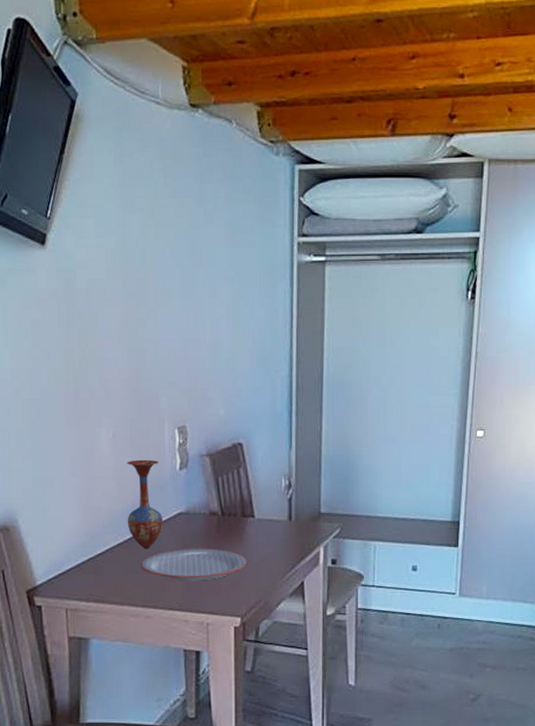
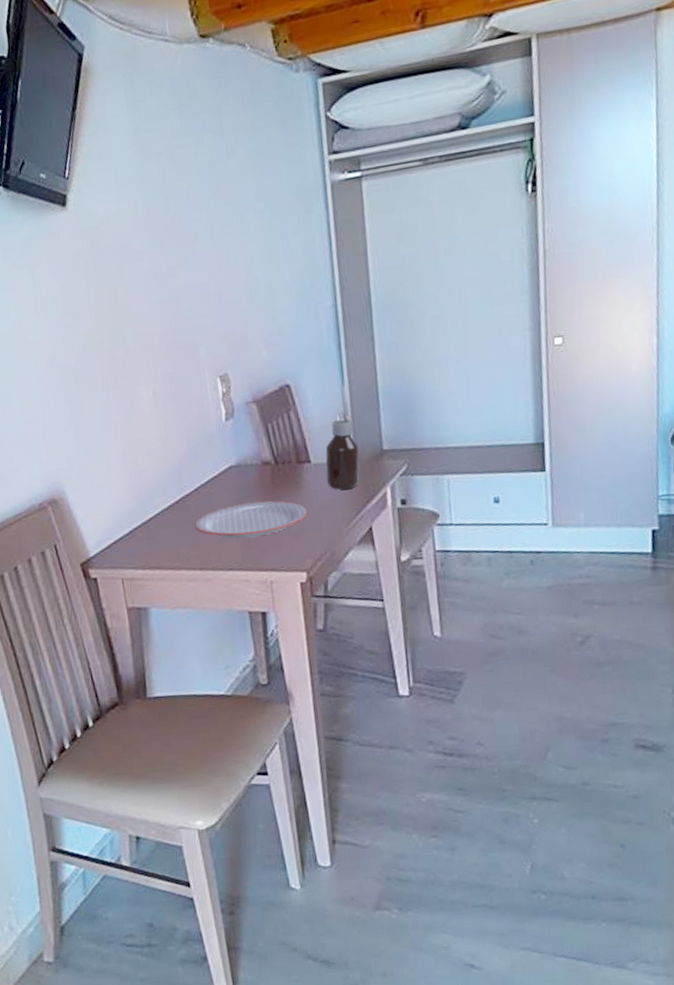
vase: present [127,459,163,549] -> none [170,413,214,509]
bottle: none [266,481,299,545] -> present [325,419,360,490]

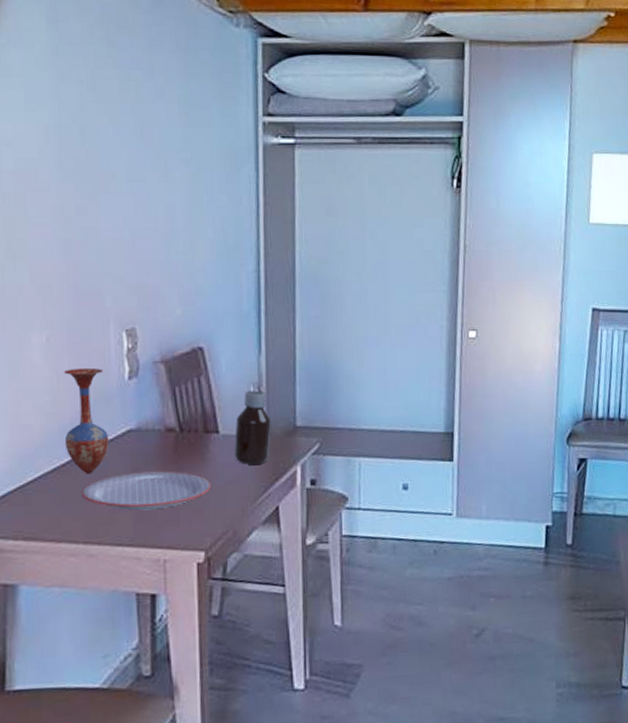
vase: none [170,413,214,509] -> present [64,367,110,474]

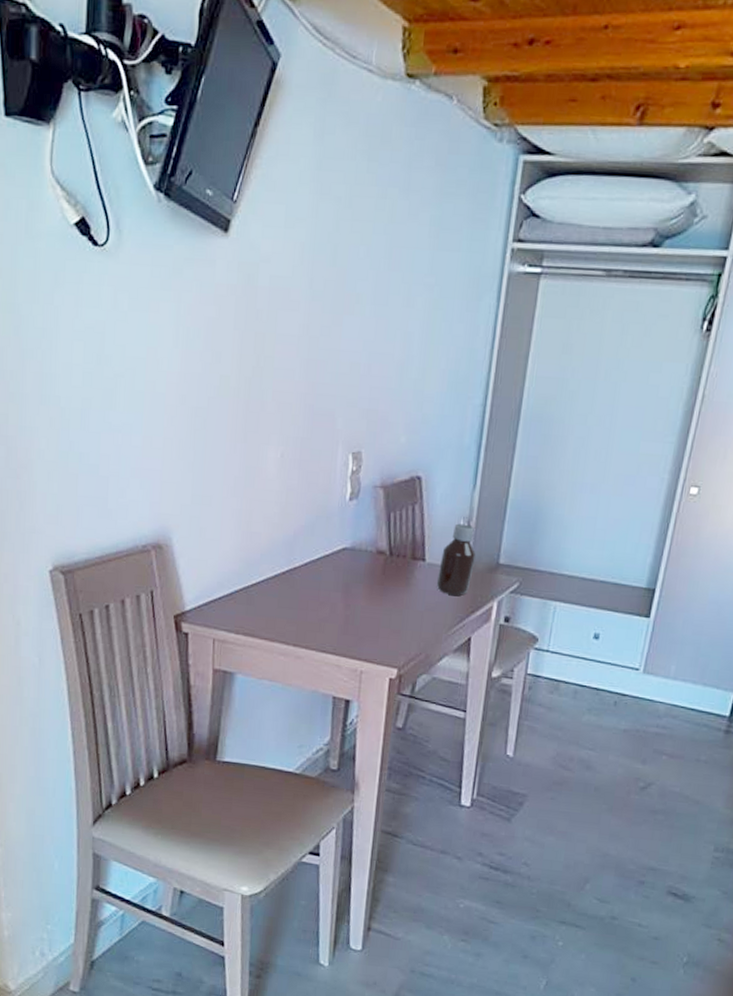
vase: present [64,367,110,474] -> none [286,484,327,584]
plate: present [81,471,212,511] -> none [296,587,412,625]

